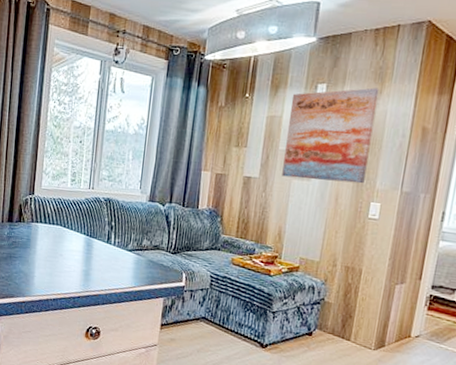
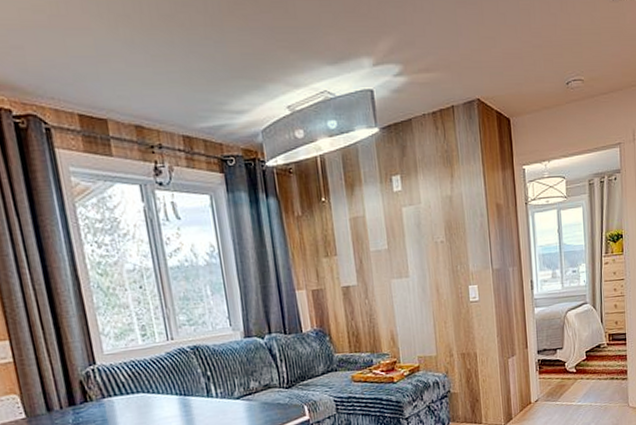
wall art: present [282,87,380,184] -> none [369,172,458,279]

